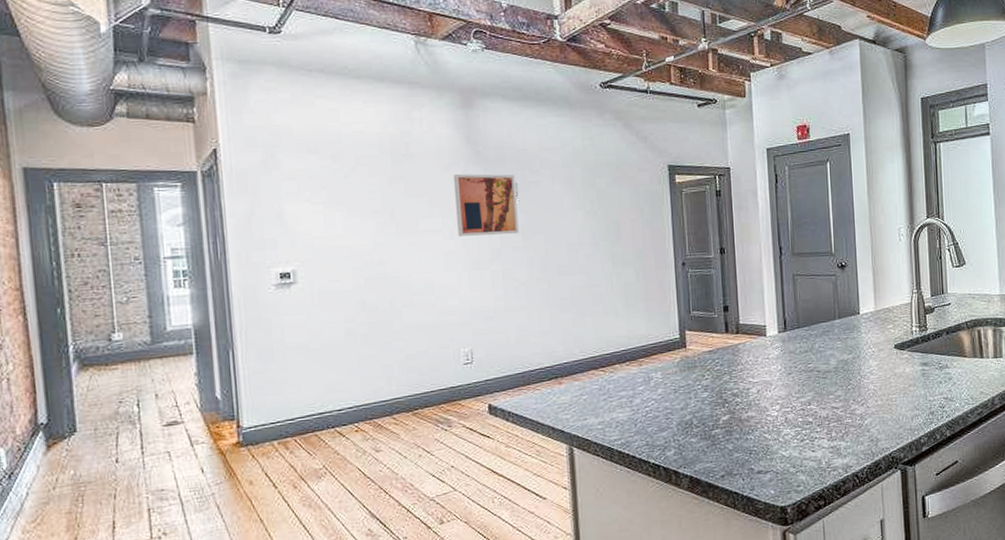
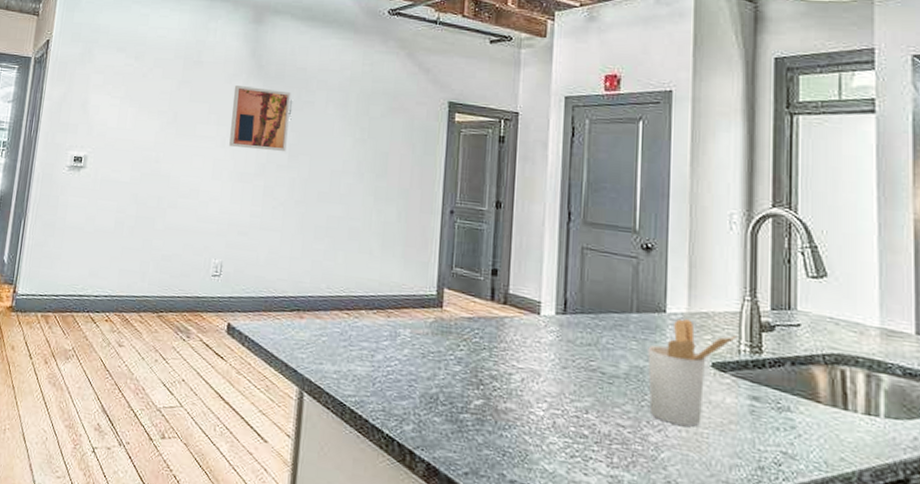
utensil holder: none [849,316,910,397] -> present [647,318,737,427]

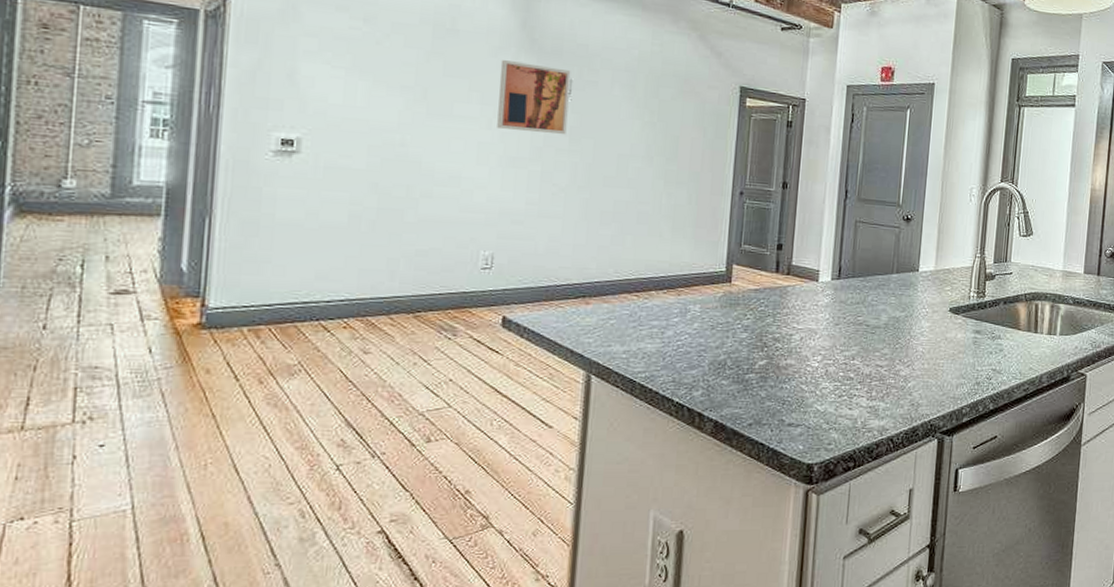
utensil holder: present [647,318,737,427] -> none [902,275,969,359]

